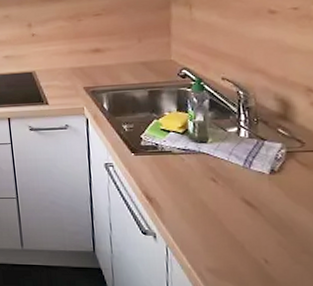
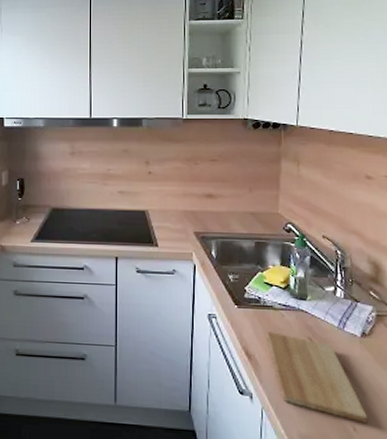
cutting board: none [166,175,280,255] -> present [266,332,367,423]

